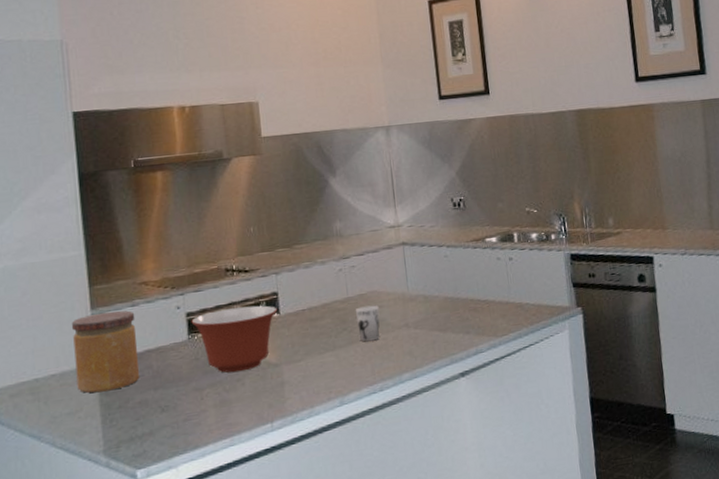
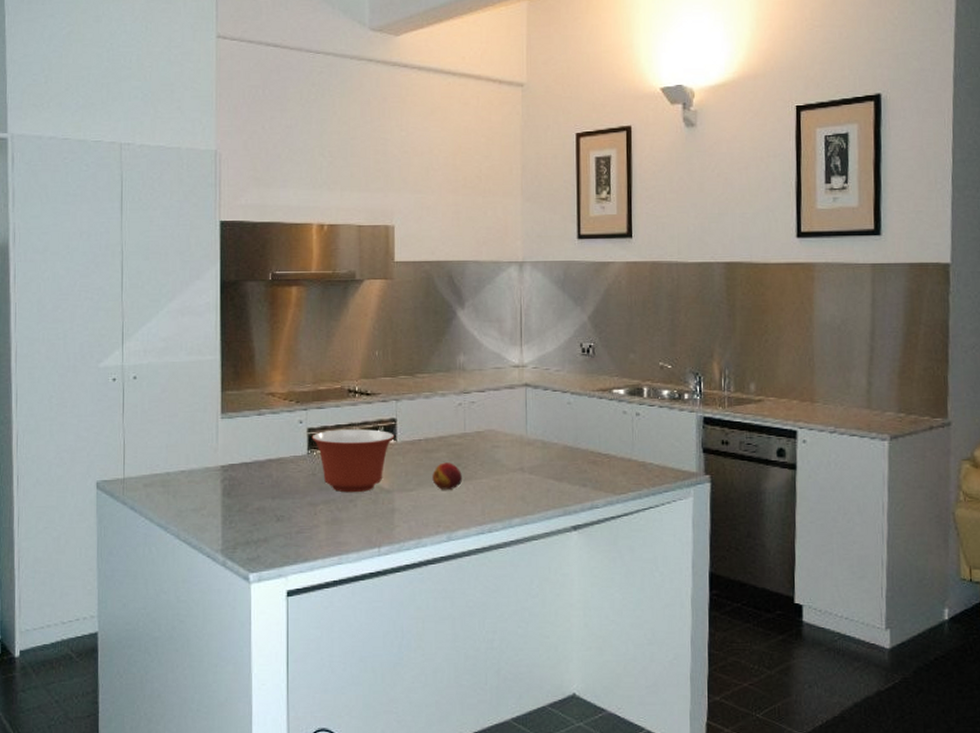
jar: present [71,310,140,393] -> none [202,417,261,494]
fruit: none [319,328,349,356] -> present [432,462,462,490]
cup: present [355,305,380,342] -> none [471,444,495,481]

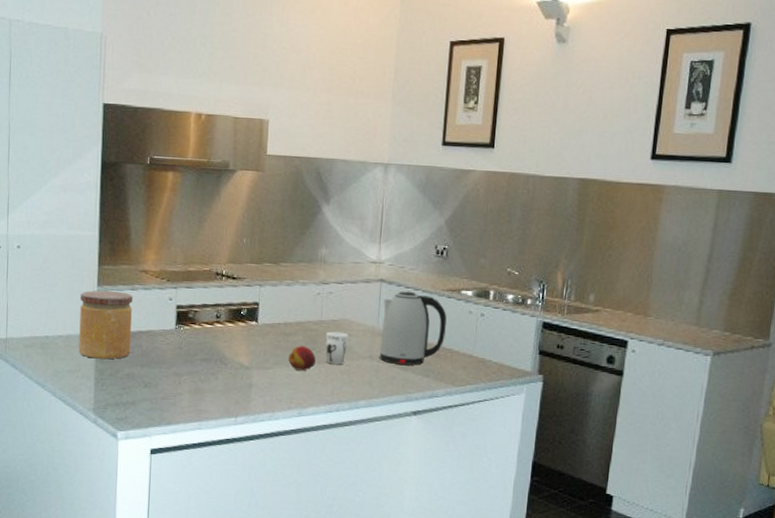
jar: none [202,417,261,494] -> present [78,290,134,360]
mixing bowl: present [312,429,395,493] -> none [180,308,256,367]
cup: none [471,444,495,481] -> present [325,331,348,365]
kettle: none [530,394,600,475] -> present [379,291,447,366]

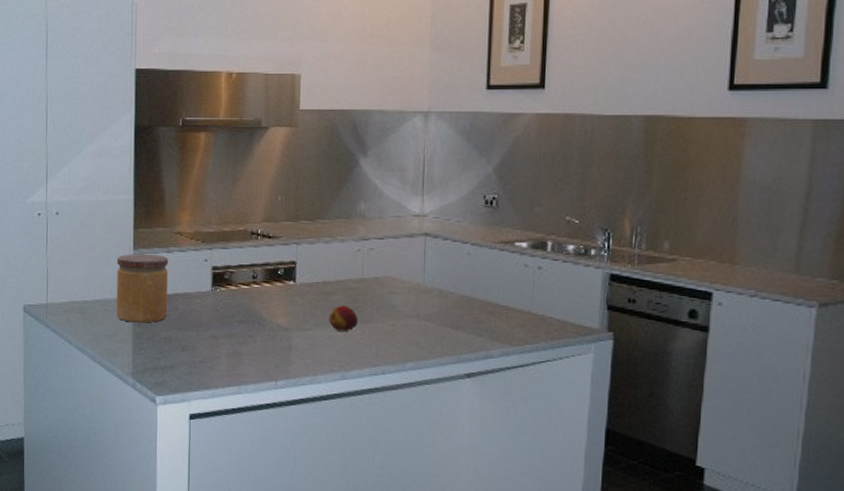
cup: present [325,331,348,365] -> none [367,289,392,325]
kettle: present [379,291,447,366] -> none [426,245,500,324]

